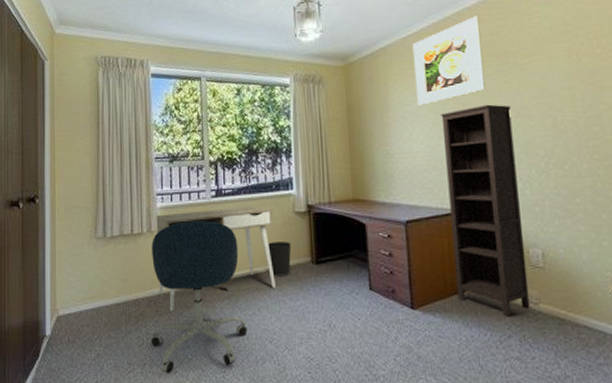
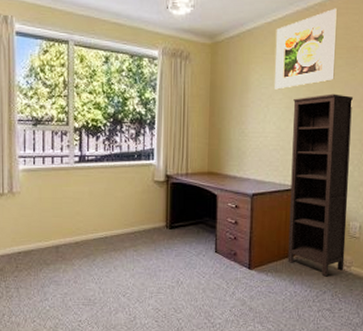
office chair: present [150,220,247,374] -> none [10,184,103,323]
desk: present [156,205,276,312] -> none [18,173,133,268]
wastebasket: present [268,241,292,277] -> none [127,207,149,239]

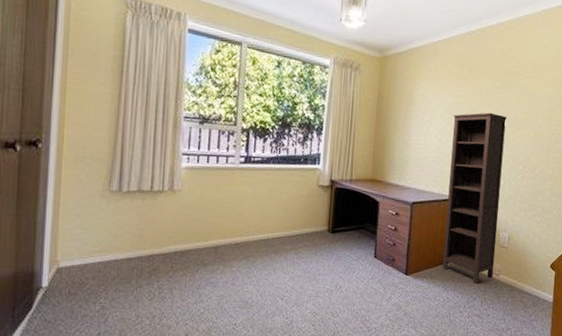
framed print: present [275,8,338,90] -> none [437,35,497,105]

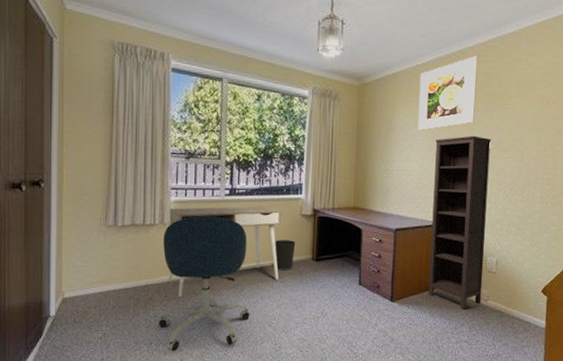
office chair: none [162,183,262,326] -> present [158,216,250,352]
desk: none [176,174,298,268] -> present [169,206,281,297]
wastebasket: none [289,210,312,242] -> present [275,240,296,271]
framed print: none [437,35,497,105] -> present [418,55,478,130]

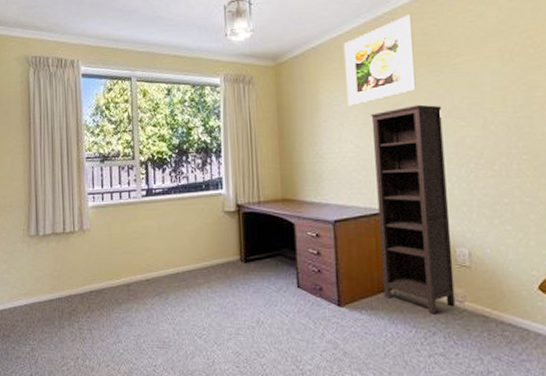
office chair: present [158,216,250,352] -> none [83,219,177,368]
desk: present [169,206,281,297] -> none [87,205,205,308]
wastebasket: present [275,240,296,271] -> none [198,240,221,275]

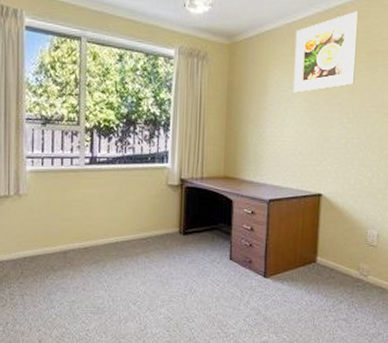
bookcase: present [371,104,456,313] -> none [304,98,374,285]

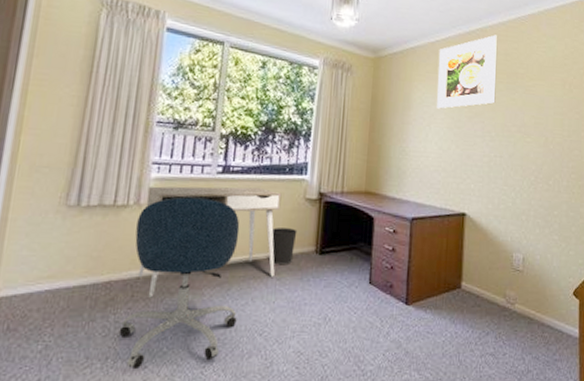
office chair: none [14,187,113,332] -> present [118,197,240,370]
desk: none [25,175,145,274] -> present [139,186,282,298]
wastebasket: none [139,212,162,245] -> present [272,228,297,265]

